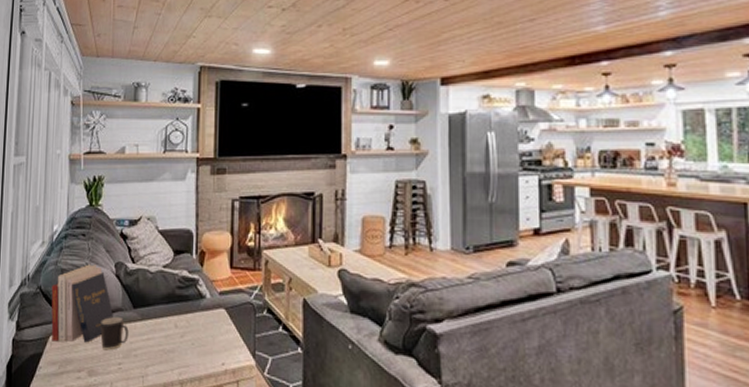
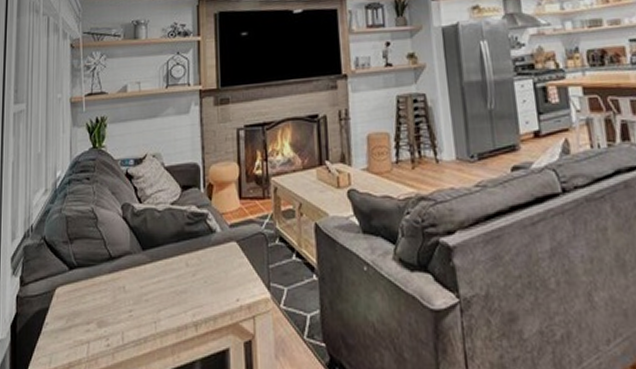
books: present [51,264,113,343] -> none [56,208,121,294]
mug: present [99,316,129,351] -> none [107,260,138,298]

